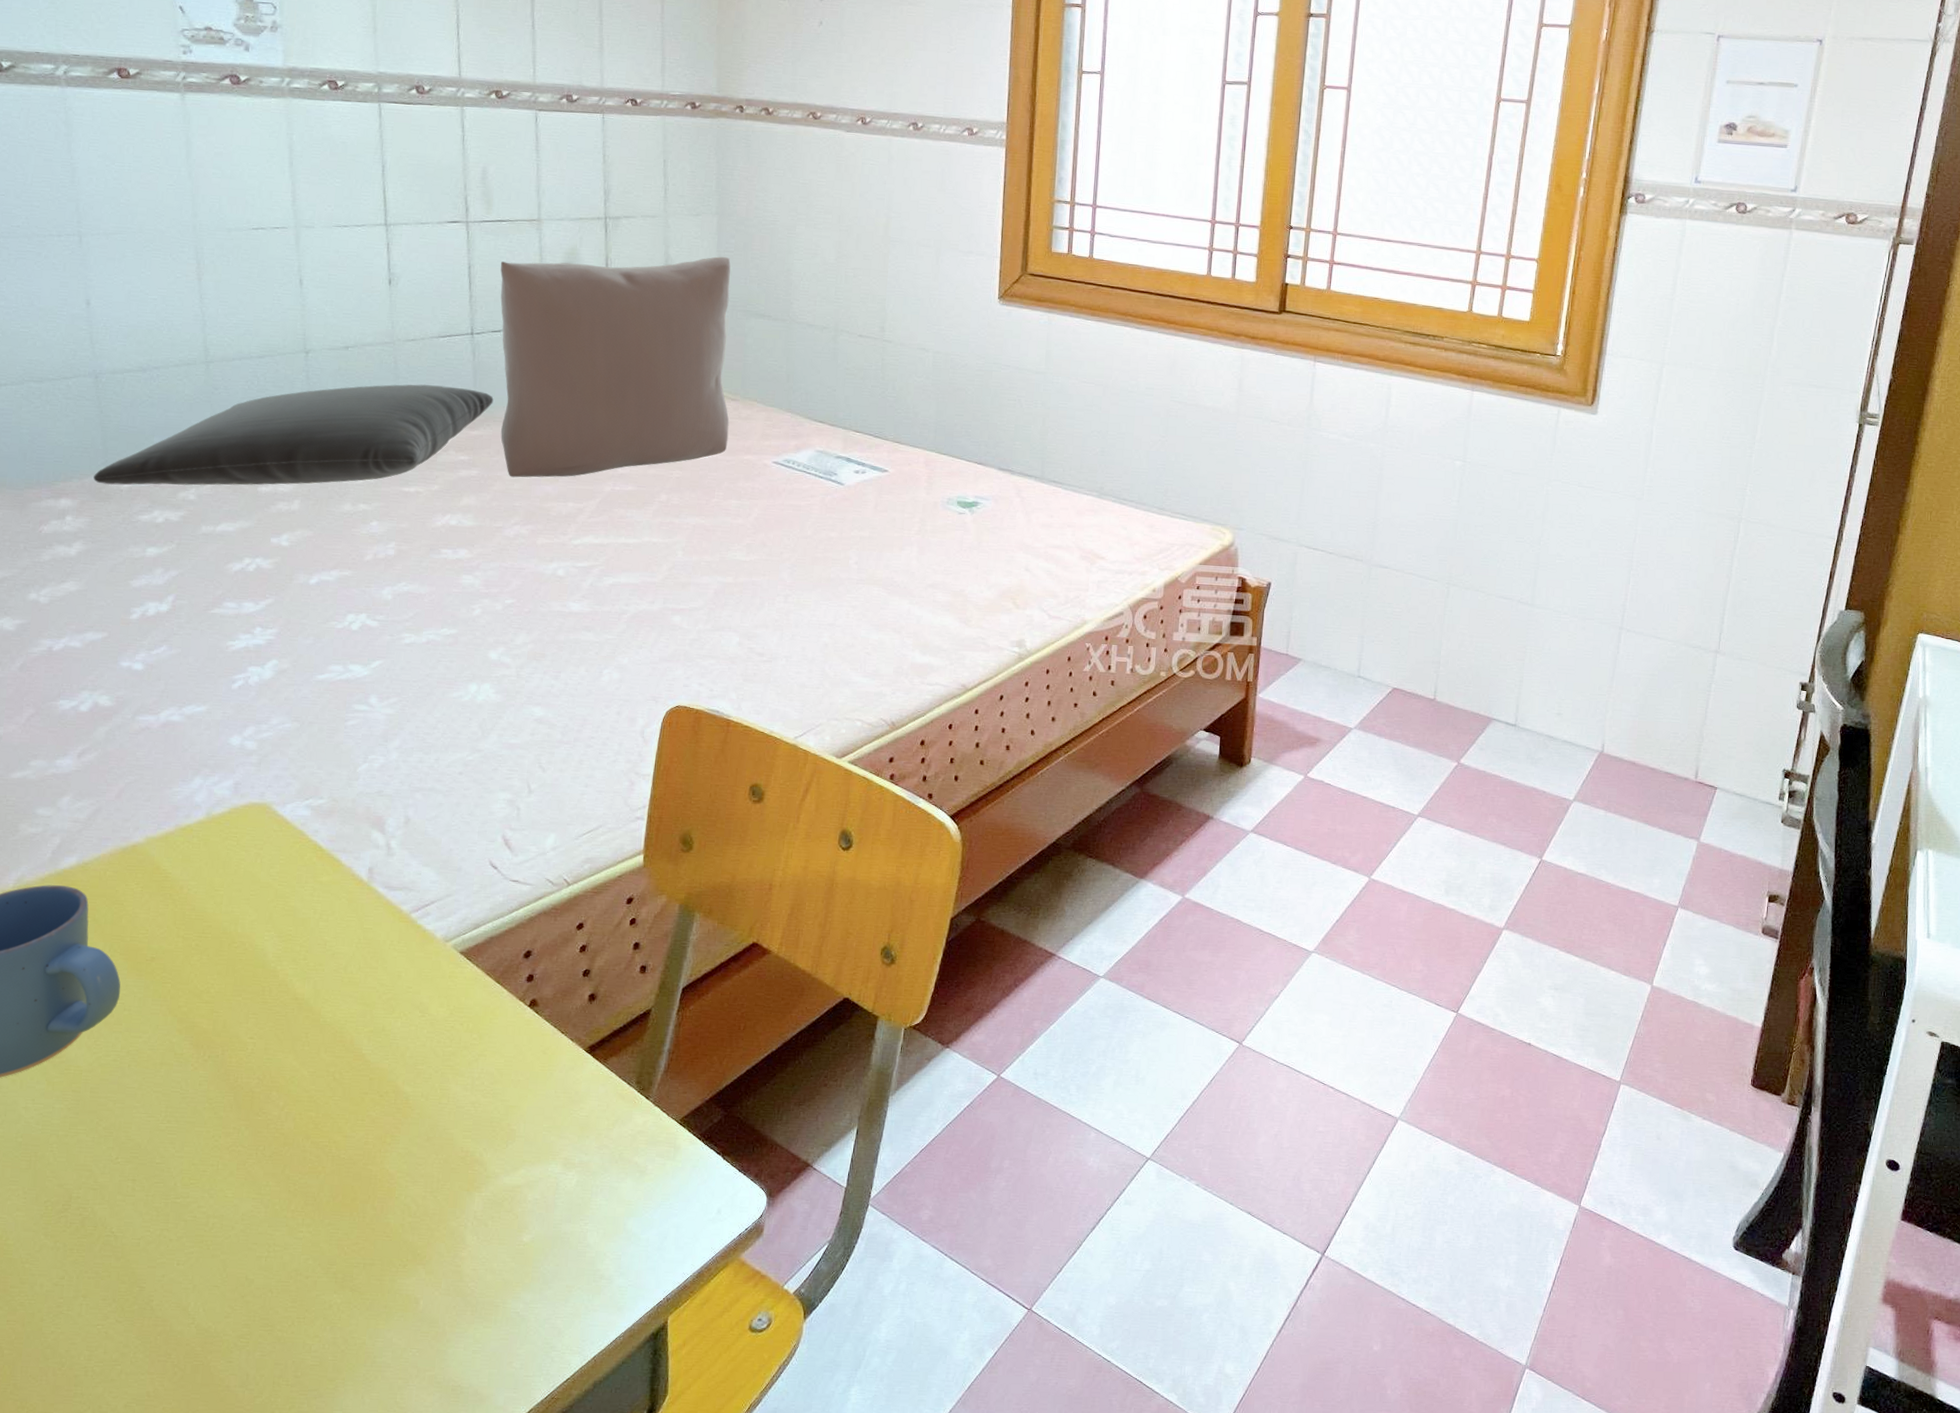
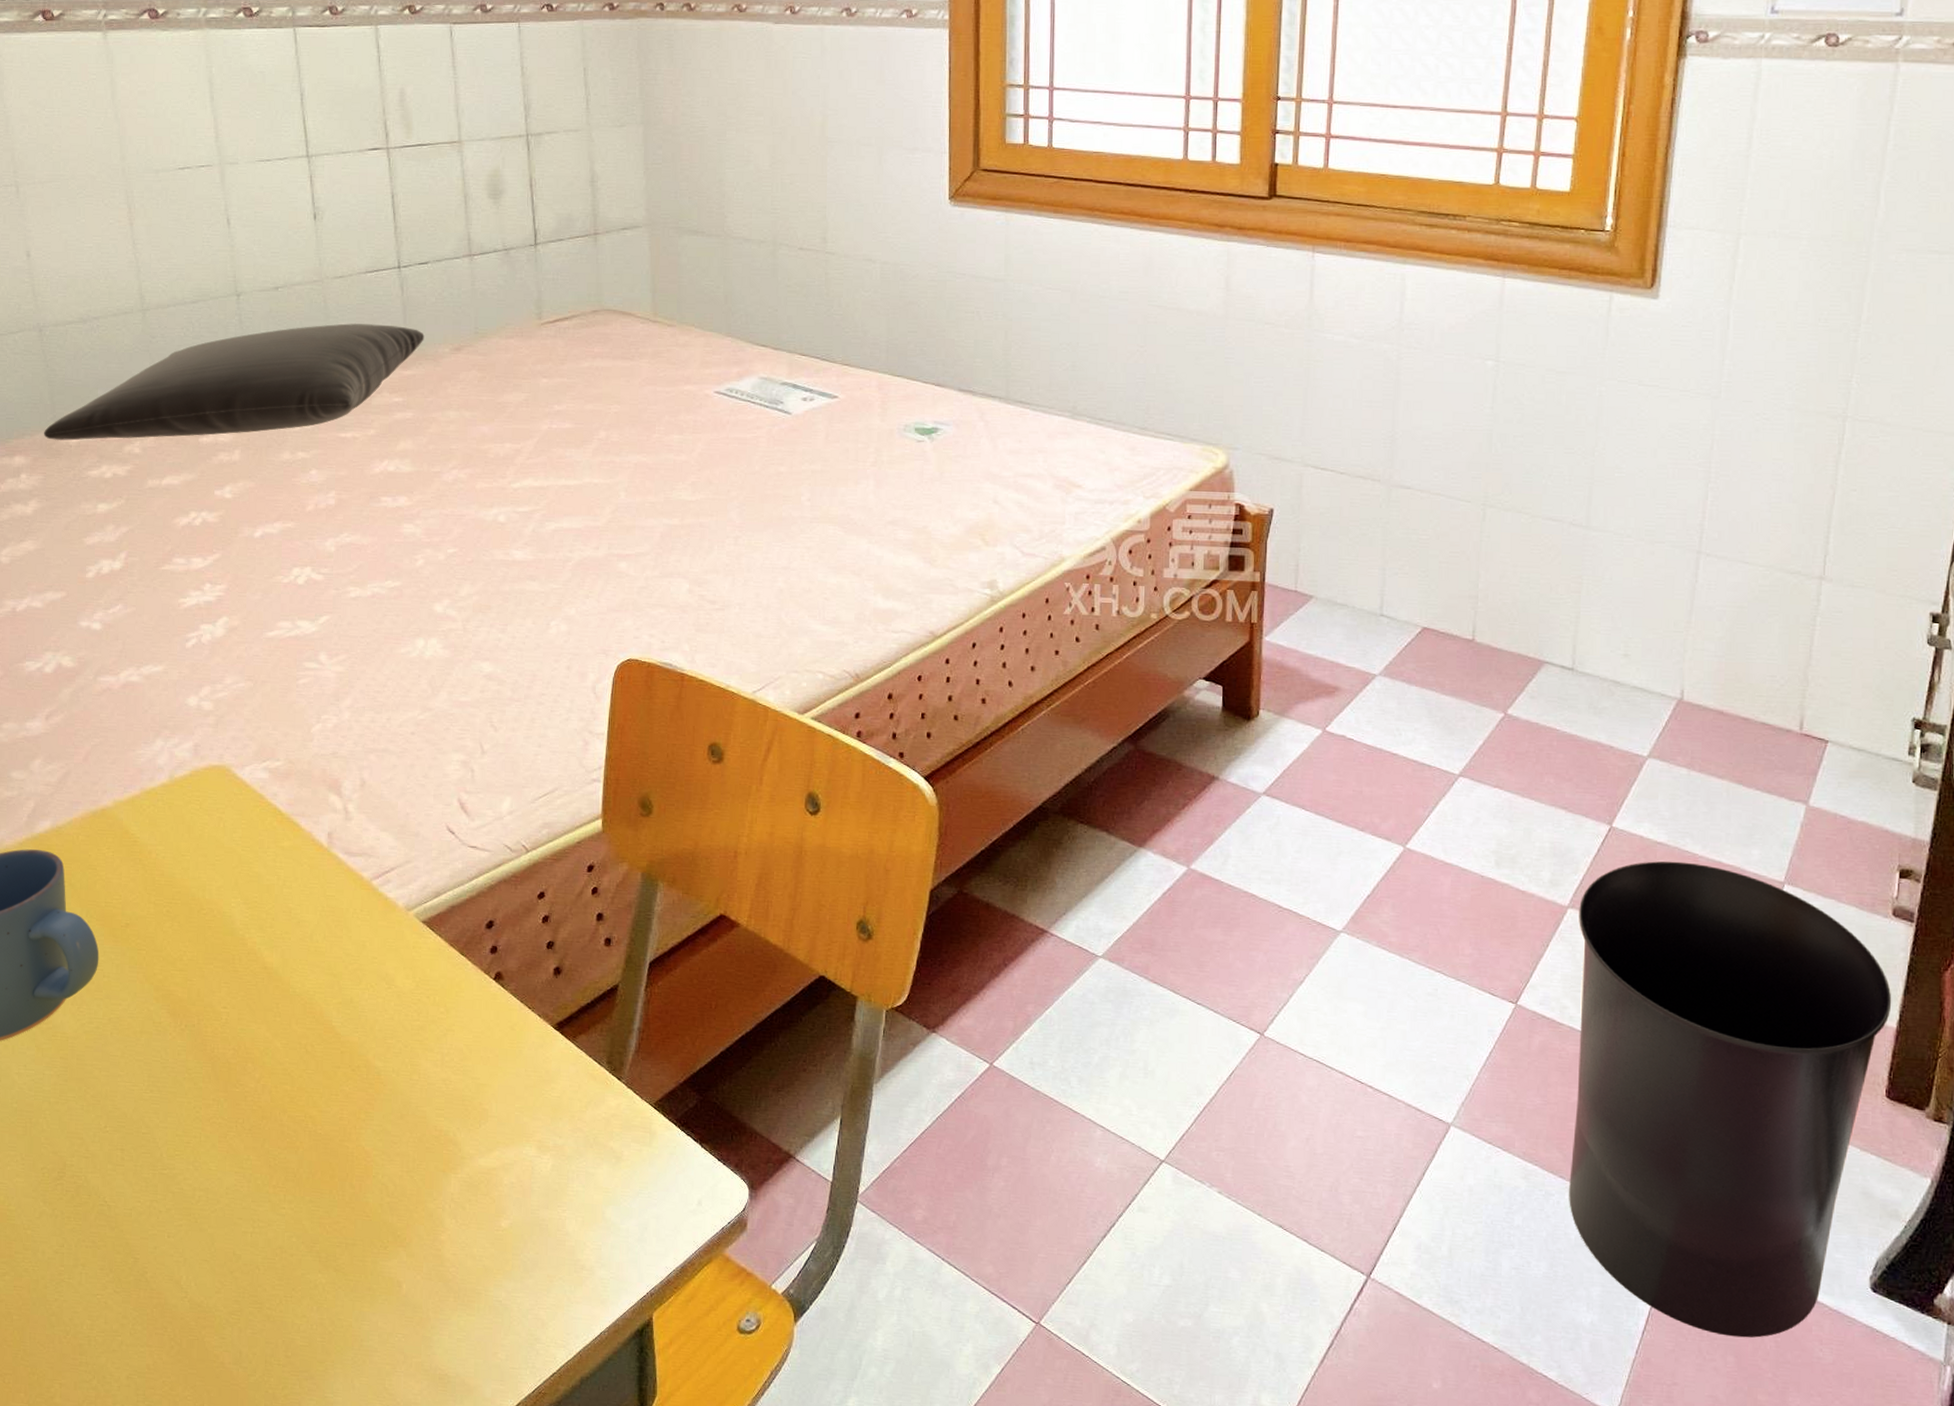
pillow: present [500,256,731,478] -> none [423,170,667,419]
waste bin: none [1494,888,1759,1294] -> present [1569,861,1892,1338]

